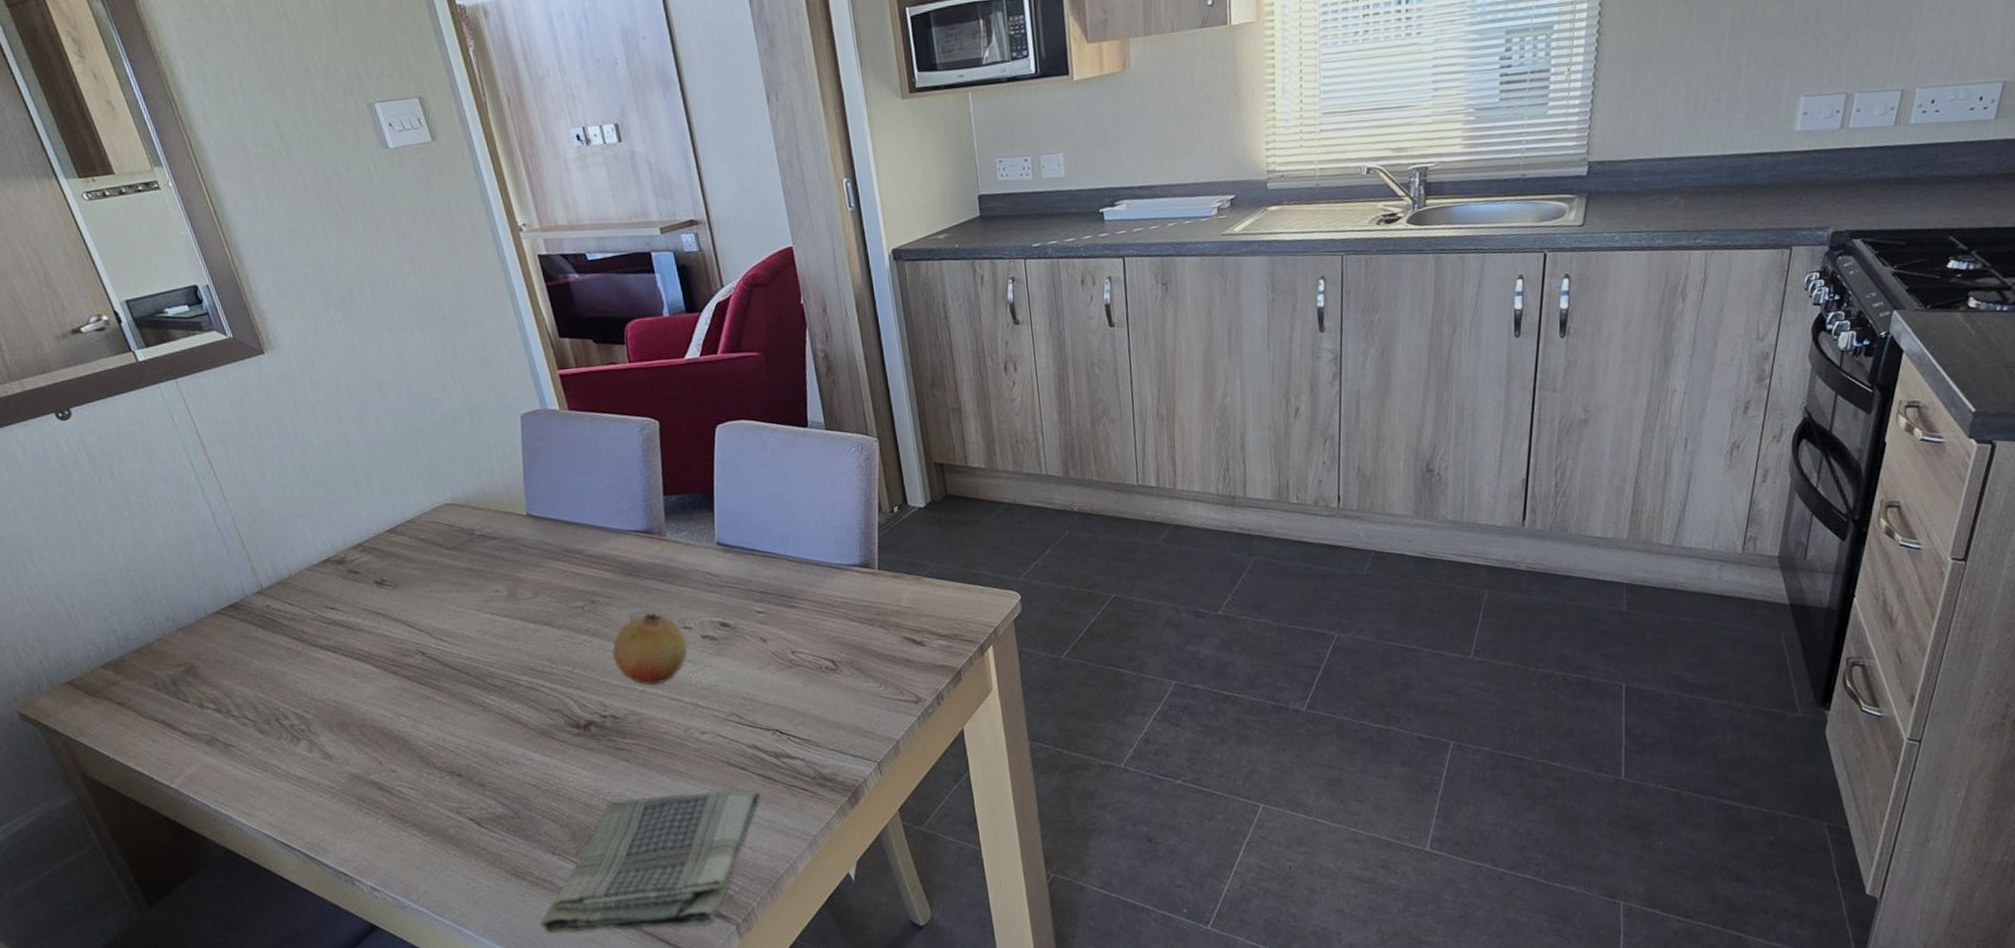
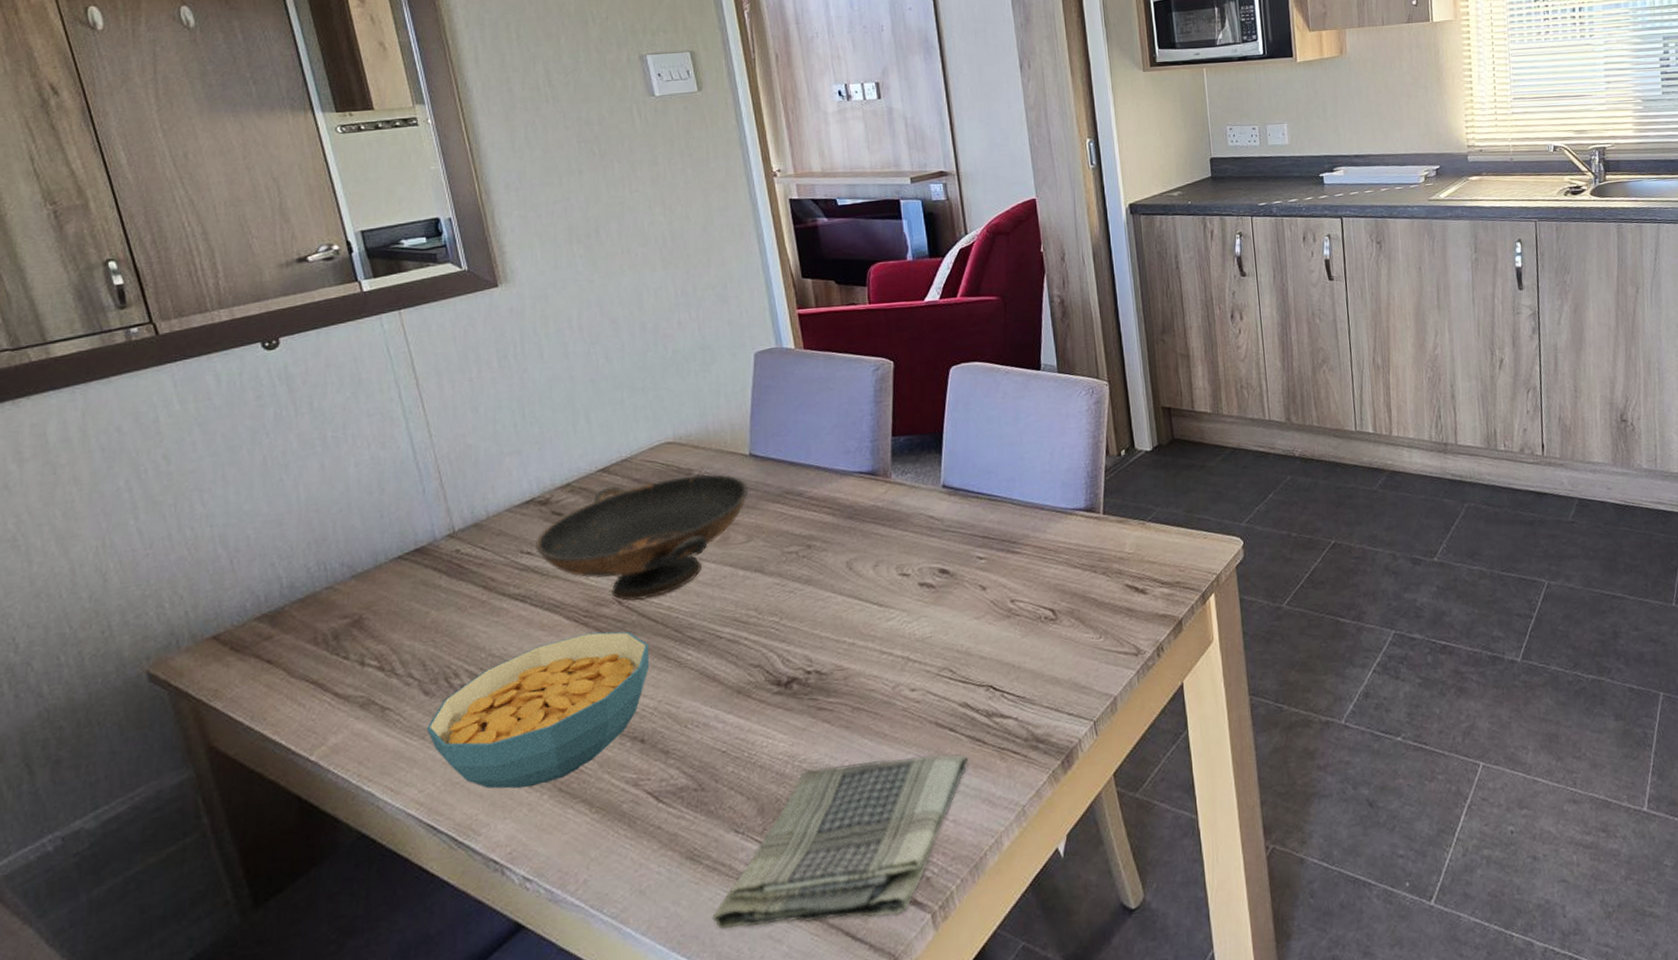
cereal bowl: none [267,679,457,814] -> present [427,631,649,789]
decorative bowl: none [337,534,530,652] -> present [534,474,749,601]
fruit: present [612,612,687,685] -> none [823,558,902,638]

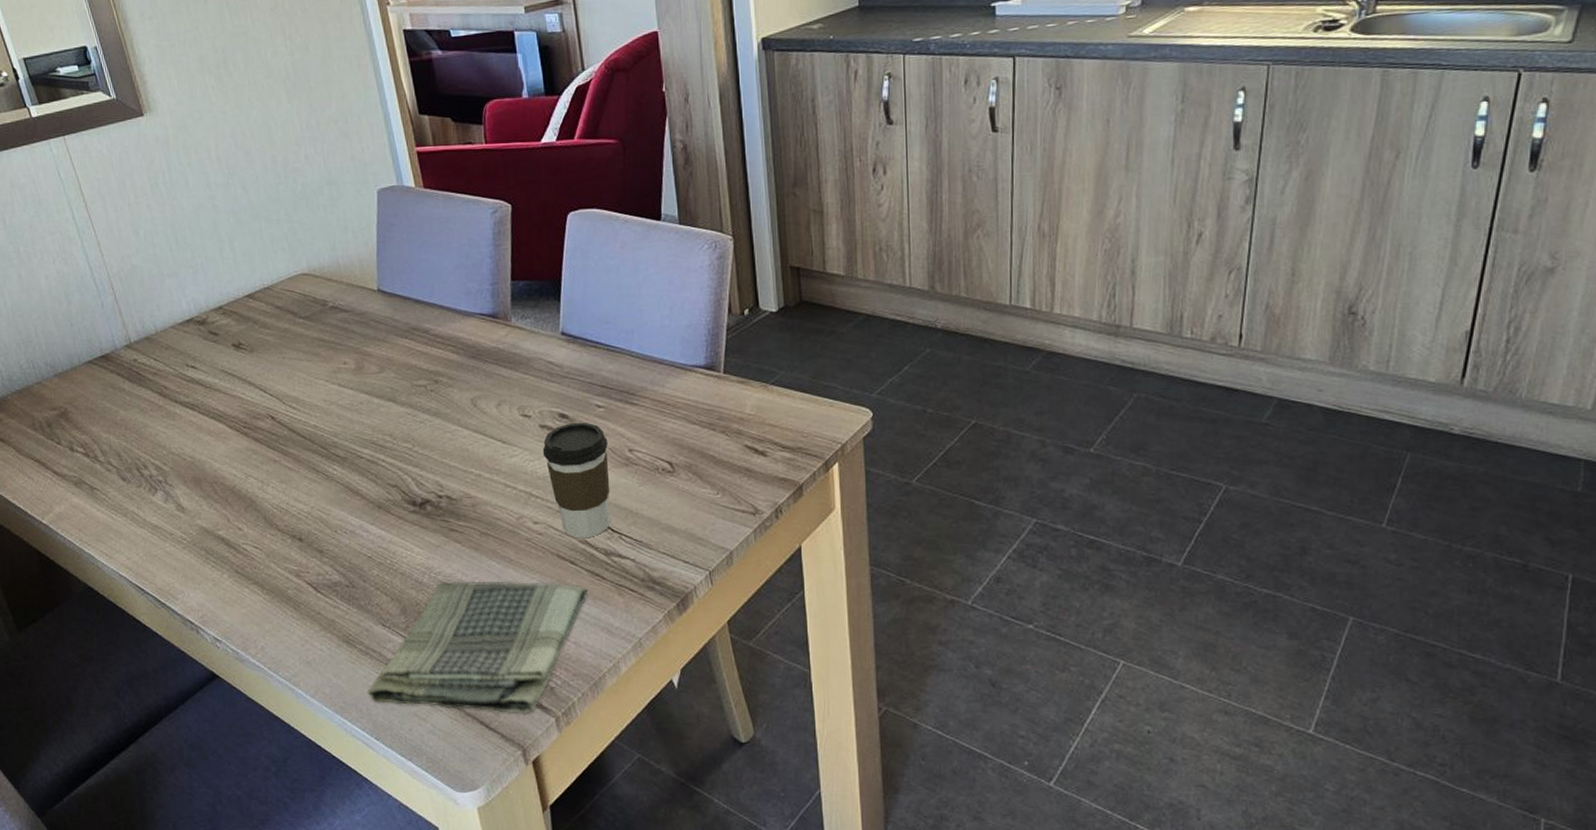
cereal bowl: present [427,631,649,789] -> none [127,441,301,567]
decorative bowl: present [534,474,749,601] -> none [197,306,379,418]
coffee cup: none [921,575,992,702] -> present [542,422,611,539]

